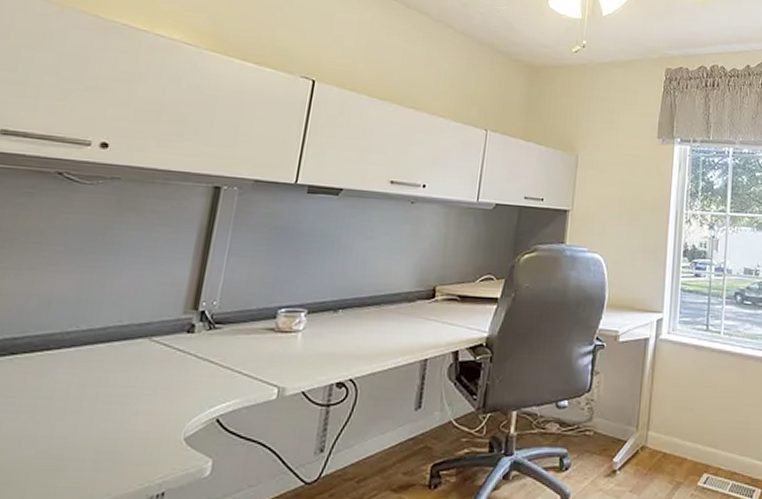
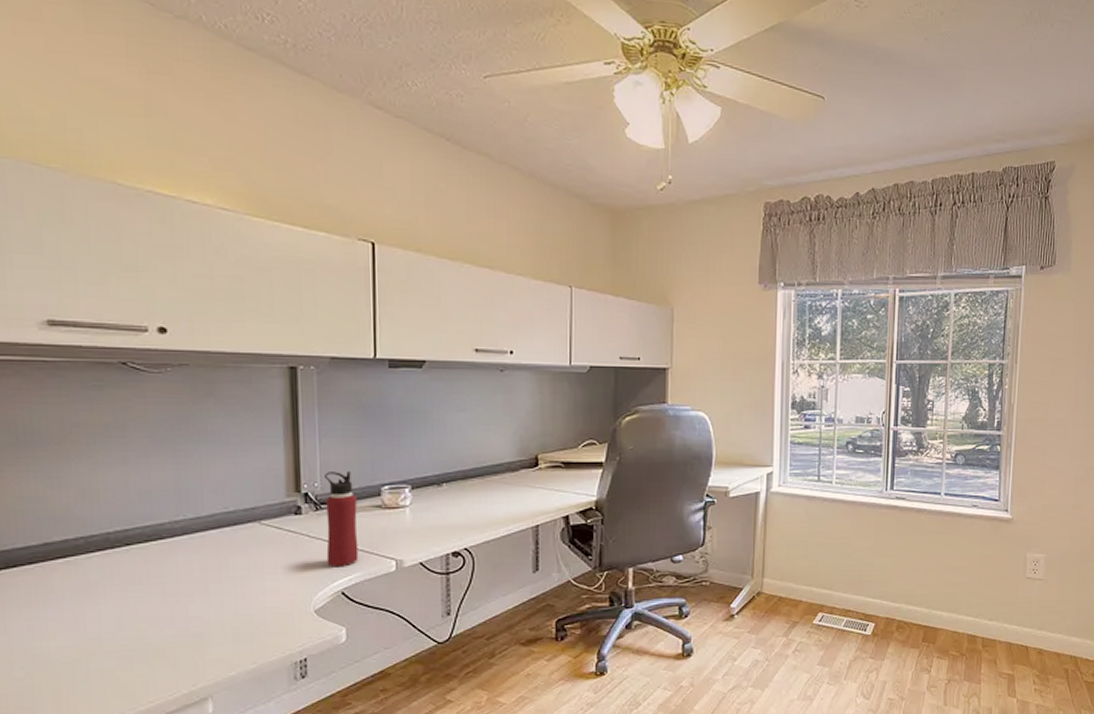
water bottle: none [208,291,252,392] -> present [325,472,359,567]

